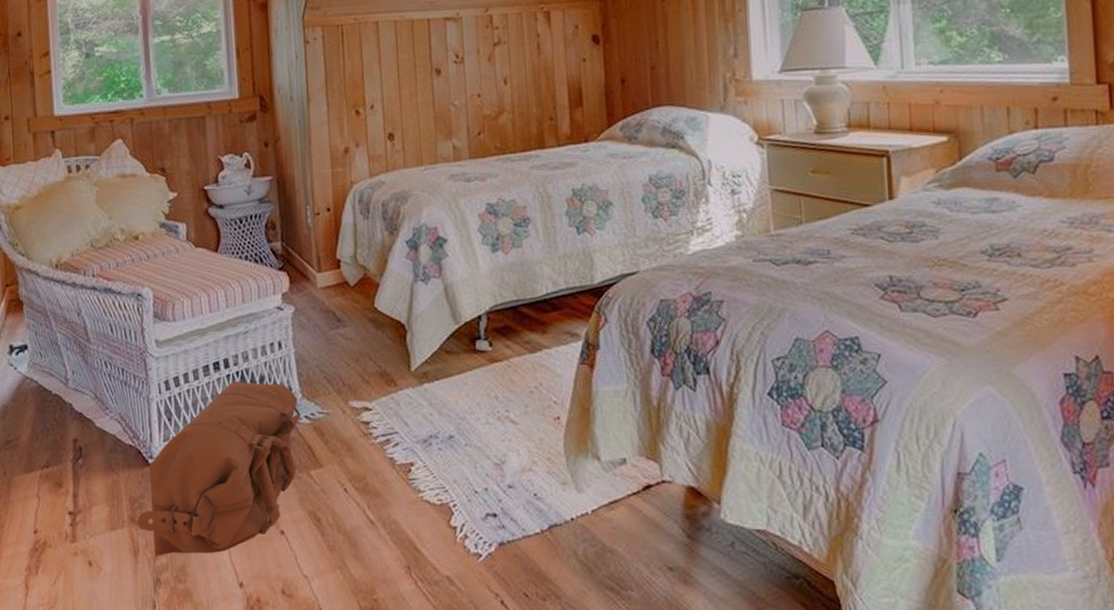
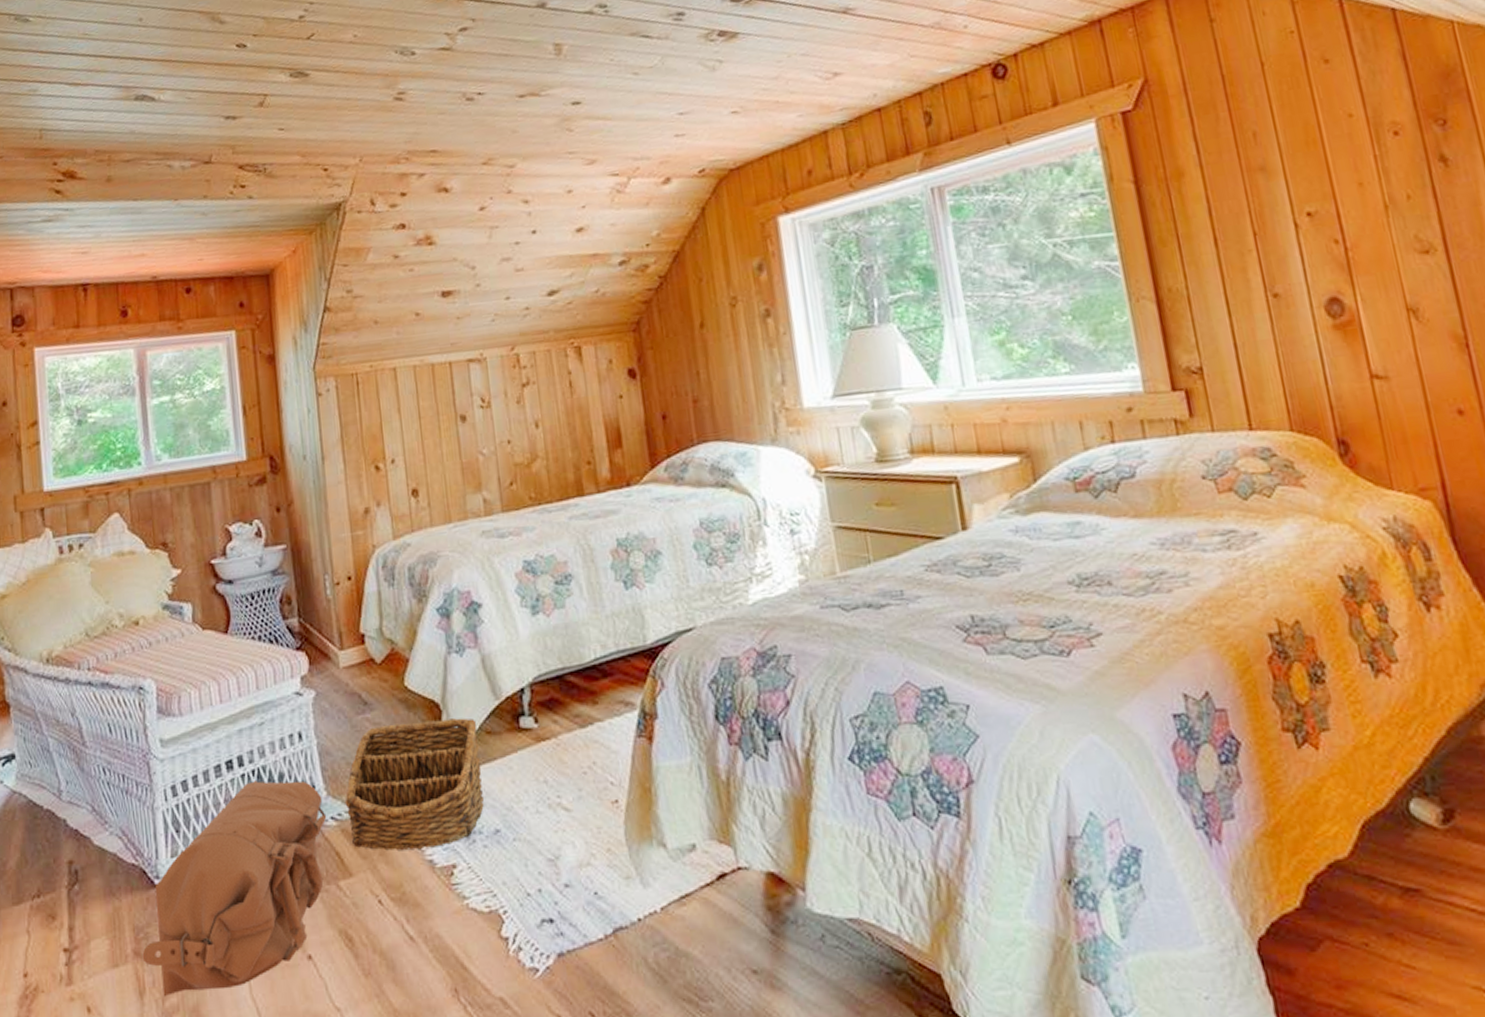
basket: none [317,338,441,449] -> present [345,718,485,851]

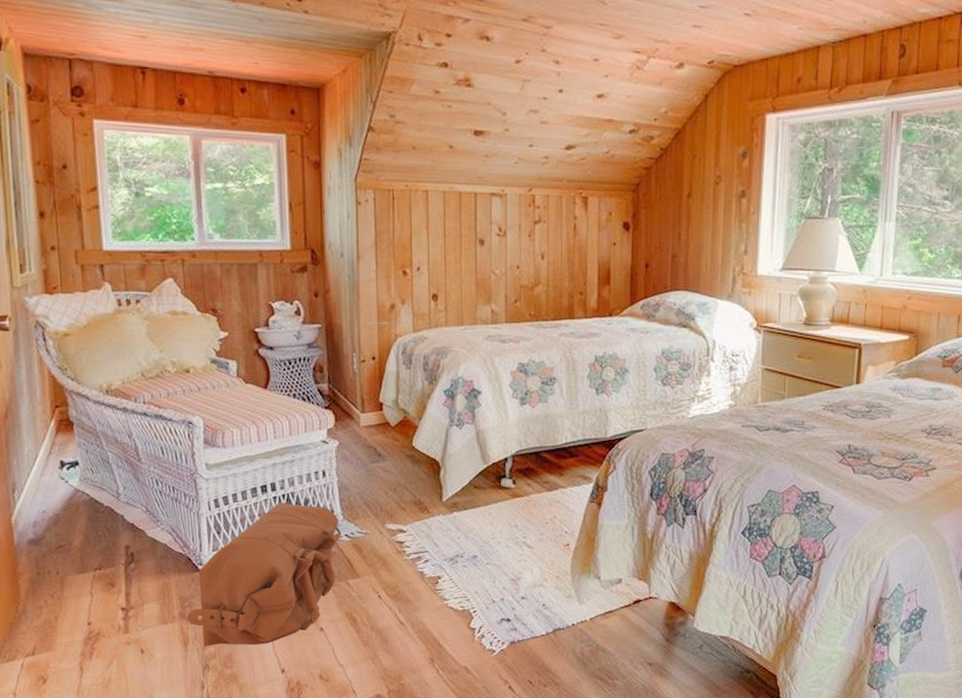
basket: present [345,718,485,851] -> none [357,472,468,564]

